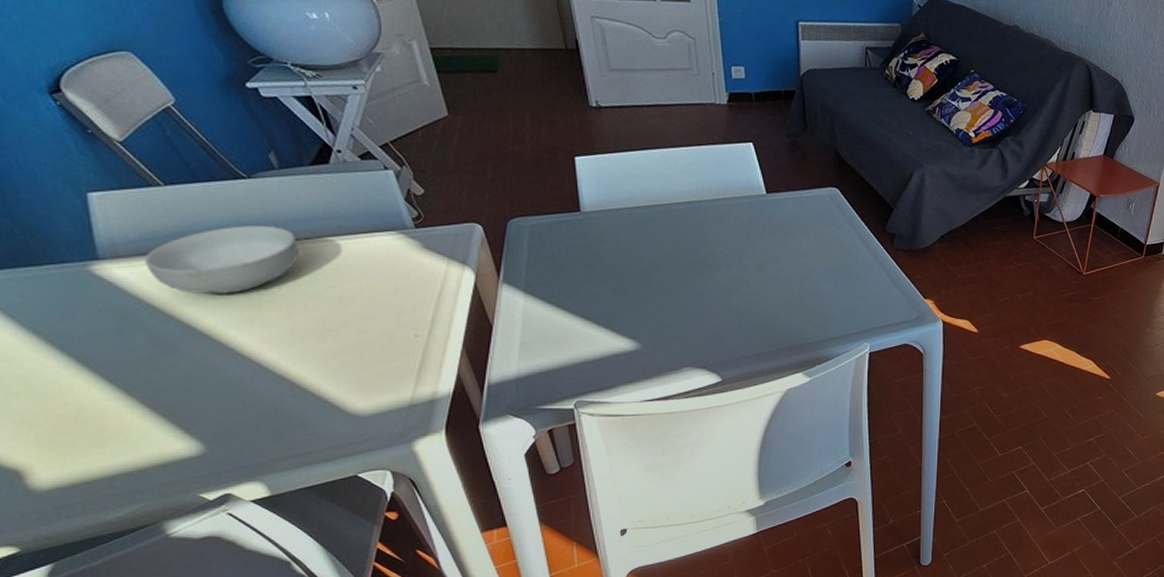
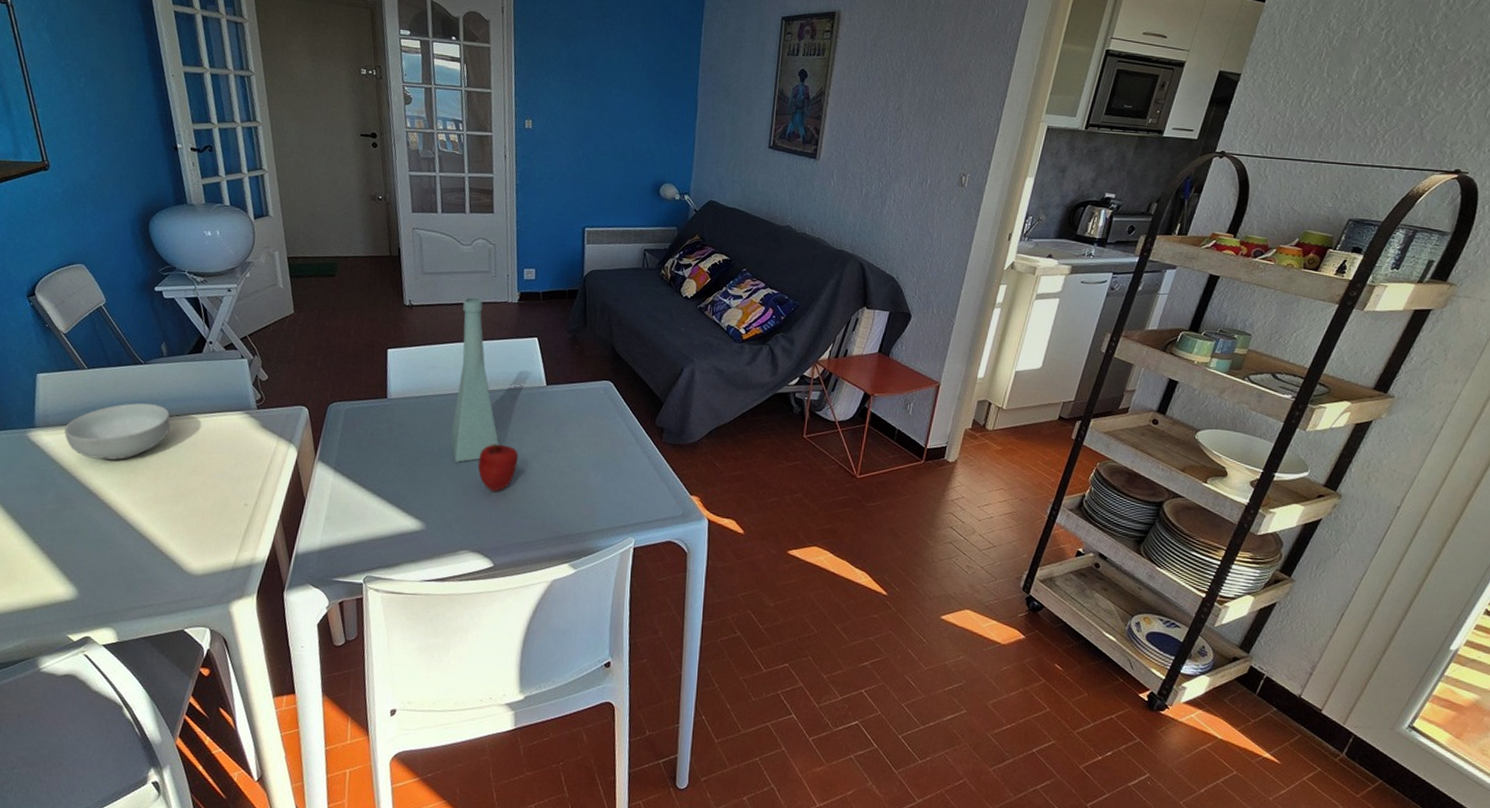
vase: none [661,97,718,278] -> present [450,297,500,463]
apple: none [695,257,740,307] -> present [477,444,518,492]

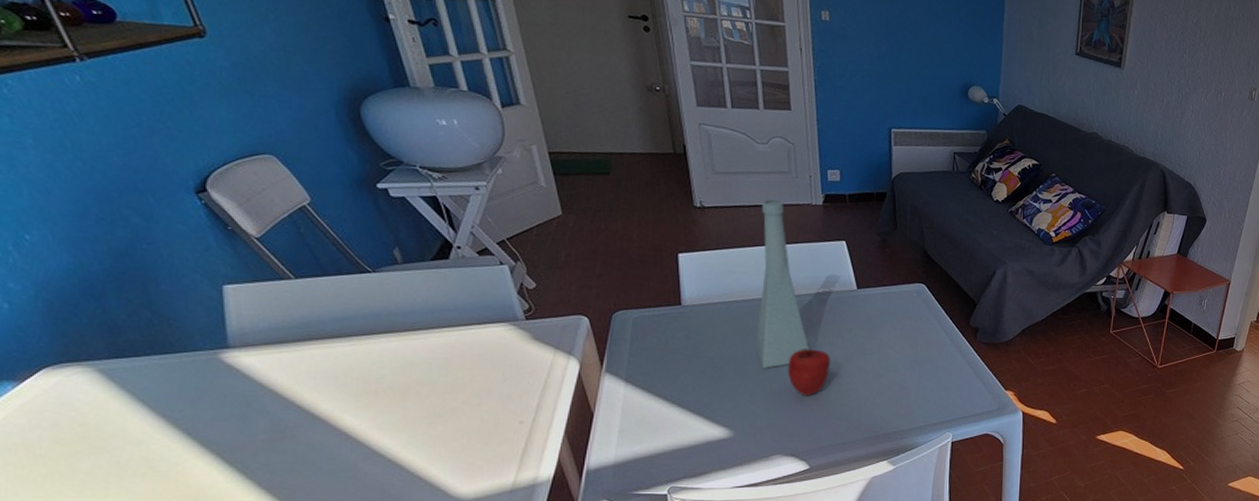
cereal bowl: present [64,403,171,460] -> none [272,317,416,381]

